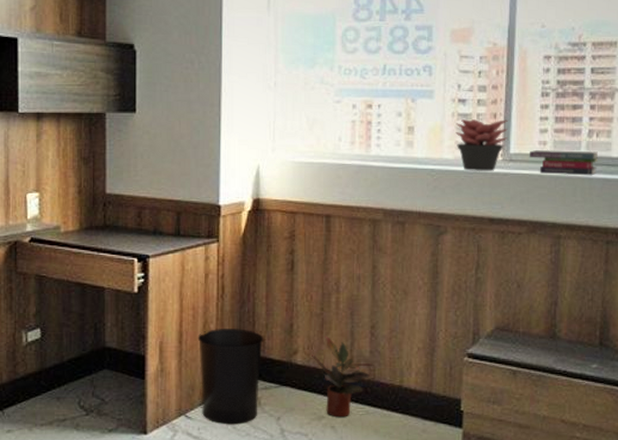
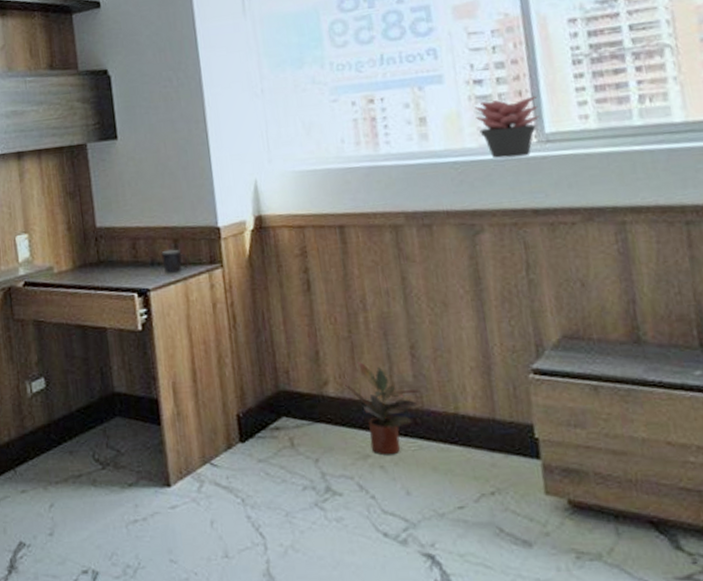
mug: none [164,221,189,246] -> present [161,248,189,277]
waste bin: present [197,329,264,424] -> none [213,361,292,470]
books: present [530,149,599,176] -> none [569,118,658,152]

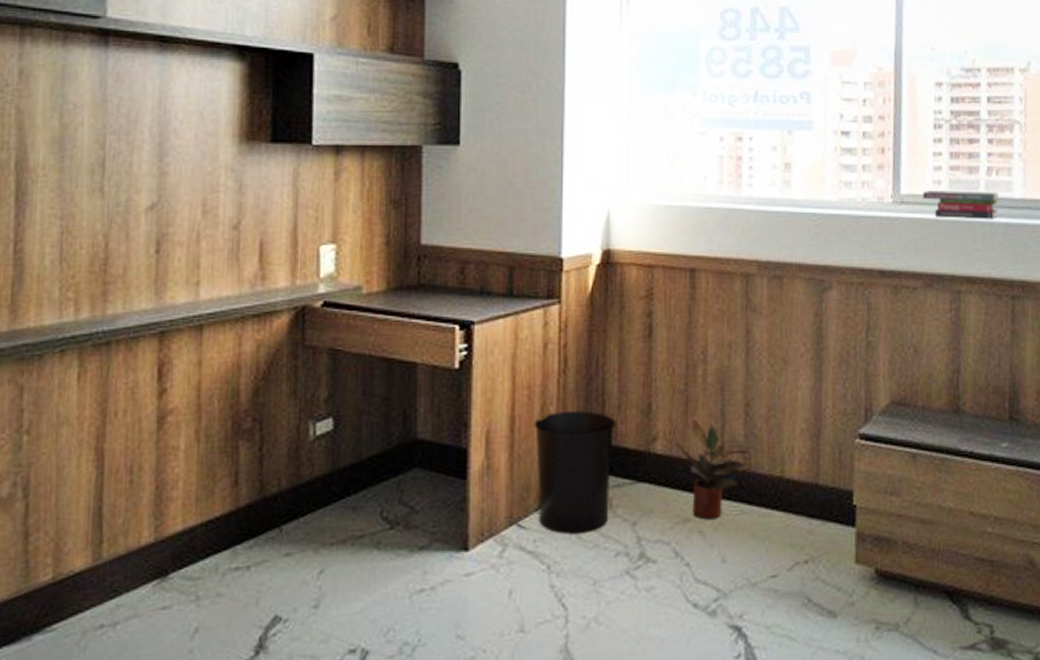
mug: present [161,248,189,277] -> none [493,278,524,309]
waste bin: none [213,361,292,470] -> present [533,411,616,533]
succulent plant: present [474,96,540,159] -> none [838,155,898,217]
books: none [569,118,658,152] -> present [923,189,1000,220]

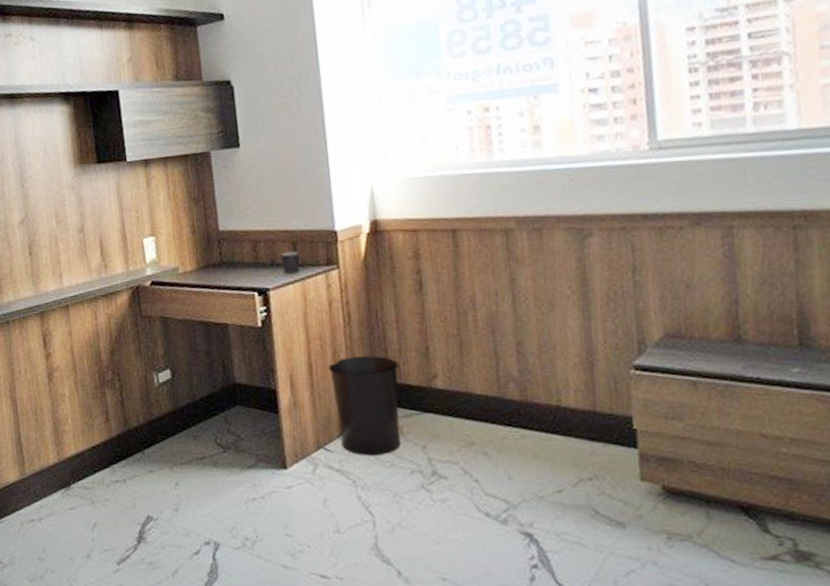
mug: none [493,278,524,309] -> present [280,251,307,277]
potted plant: present [674,418,750,520] -> none [453,357,525,443]
books: present [923,189,1000,220] -> none [682,125,771,159]

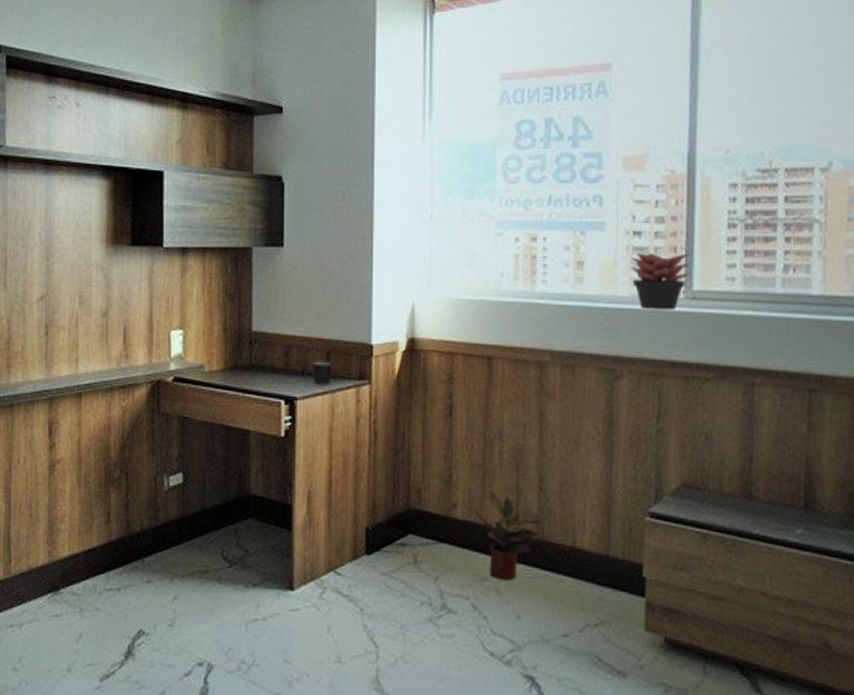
waste bin: present [328,355,401,455] -> none [348,478,420,583]
potted plant: none [453,357,525,443] -> present [473,489,543,580]
succulent plant: none [588,104,653,166] -> present [630,253,691,311]

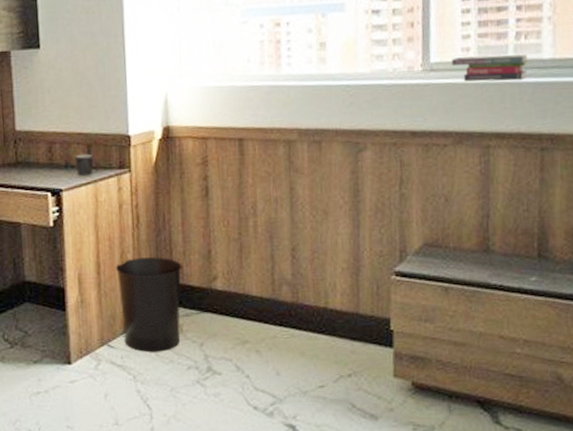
waste bin: none [348,478,420,583] -> present [115,257,183,352]
potted plant: present [473,489,543,580] -> none [232,261,297,342]
succulent plant: present [630,253,691,311] -> none [370,28,427,85]
books: none [716,286,797,316] -> present [452,53,529,82]

